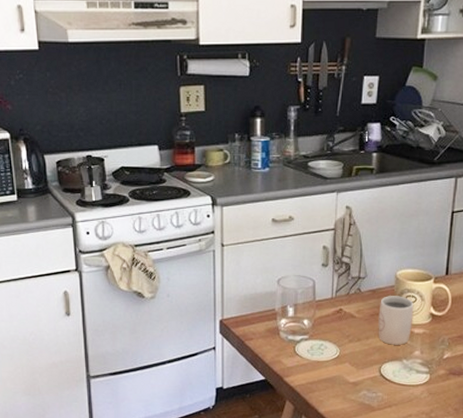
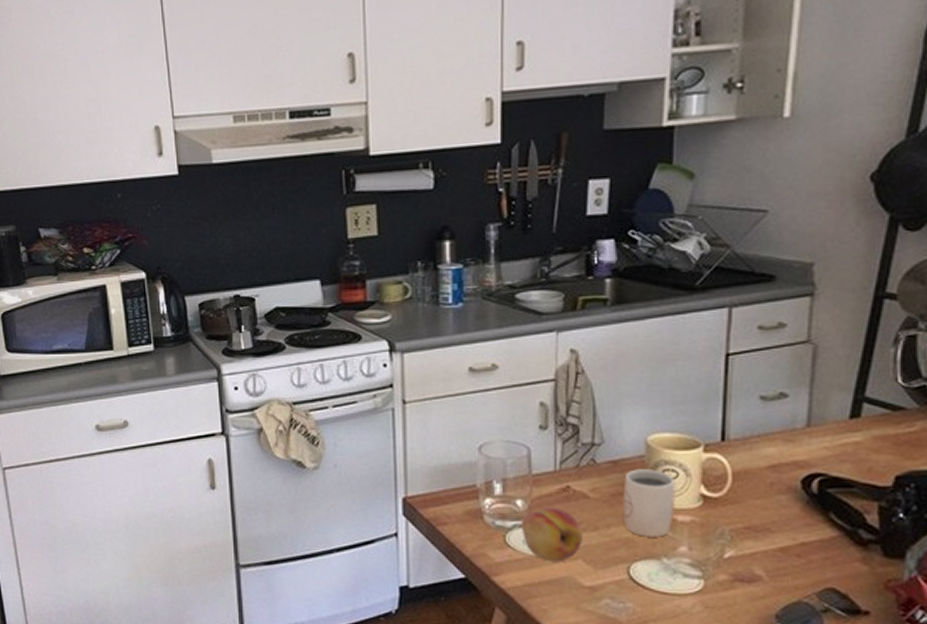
fruit: none [306,325,351,365] -> present [521,507,584,562]

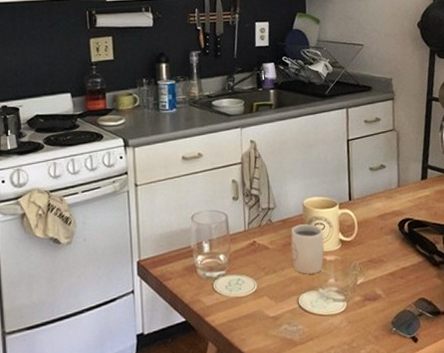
fruit: present [521,507,584,562] -> none [223,258,267,301]

